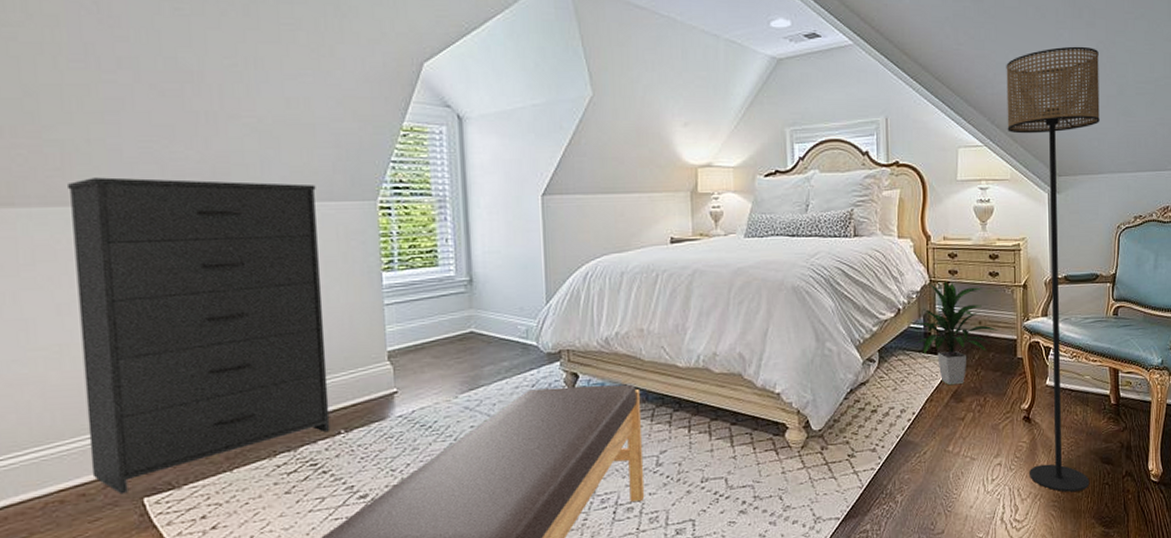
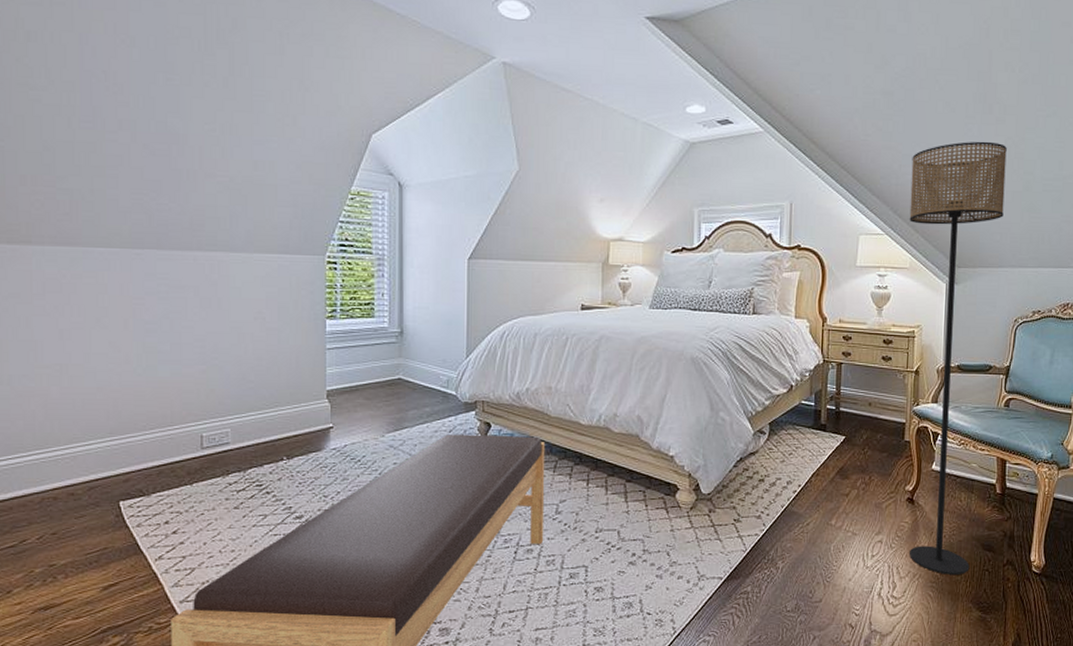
dresser: present [68,177,331,495] -> none [74,223,275,497]
indoor plant: present [916,280,999,386] -> none [806,361,888,462]

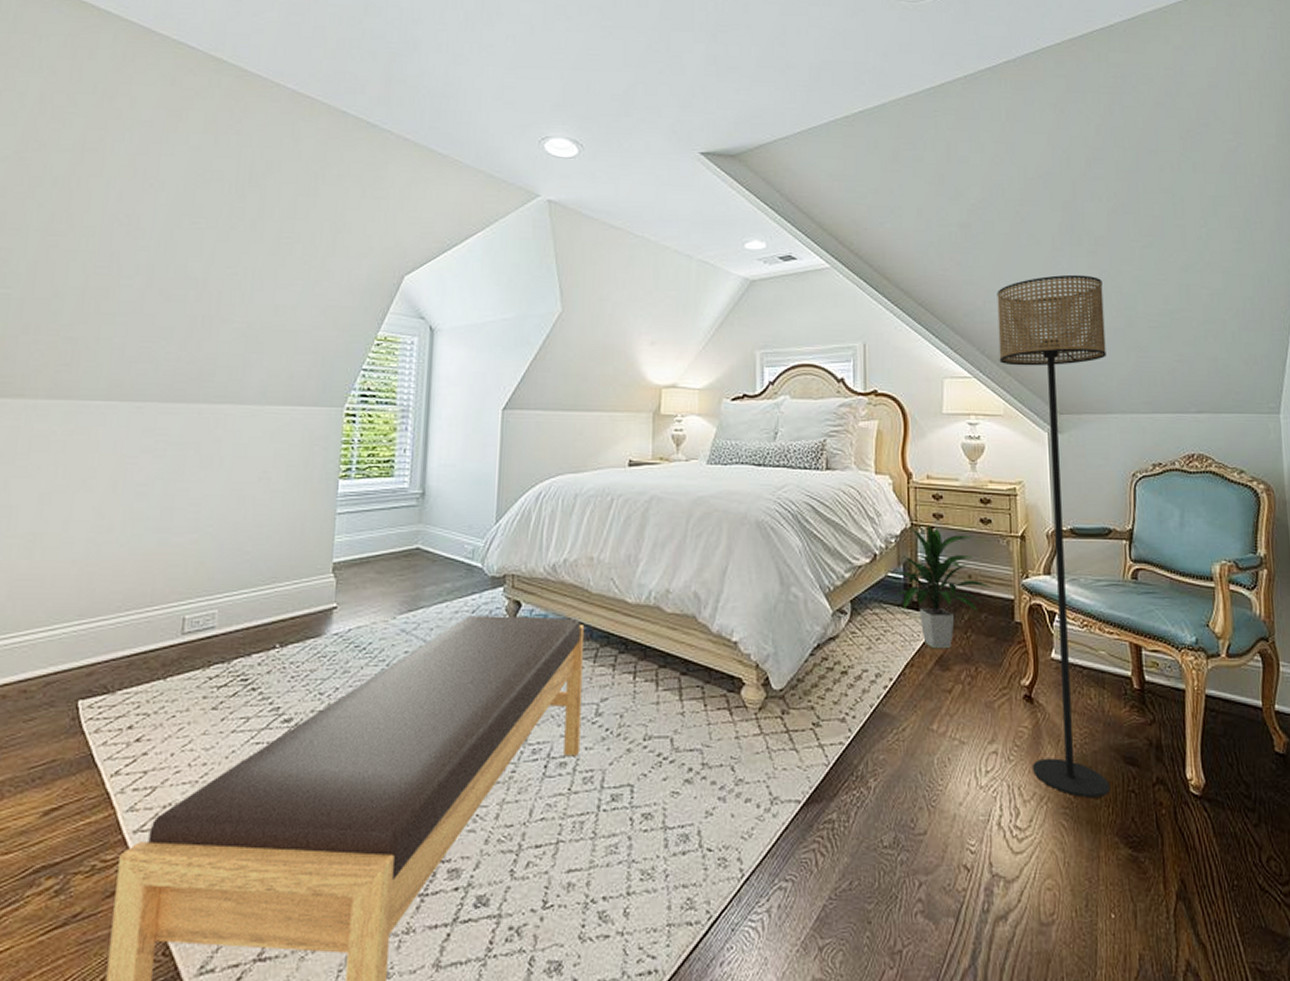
indoor plant: none [806,361,888,462] -> present [894,525,992,649]

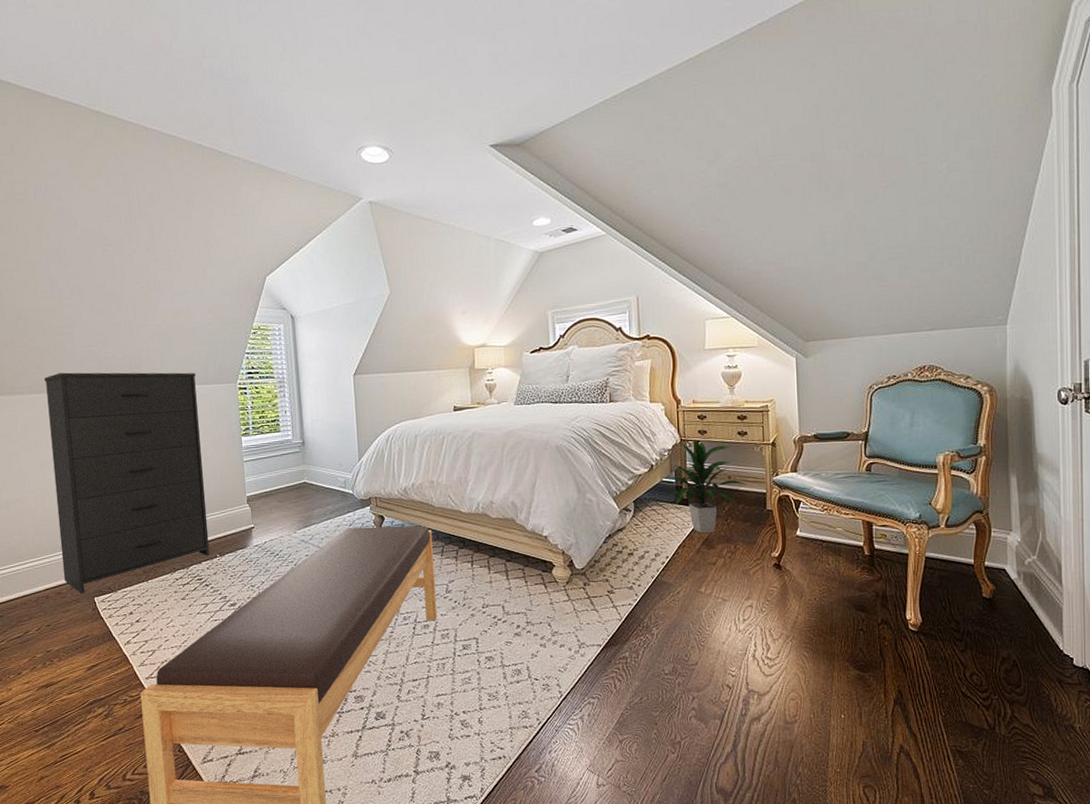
dresser: none [36,374,289,694] -> present [44,372,210,594]
floor lamp: present [997,274,1111,797] -> none [751,218,849,635]

